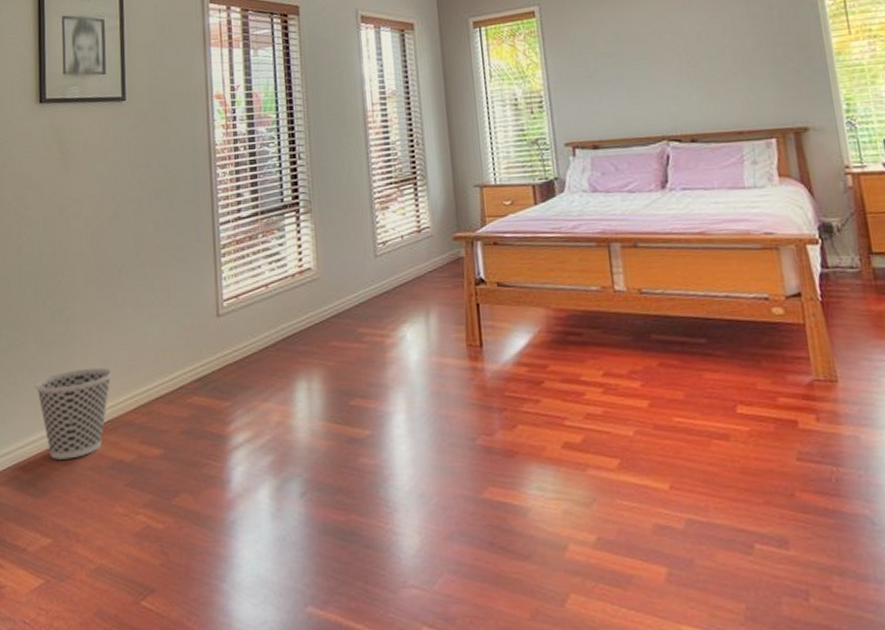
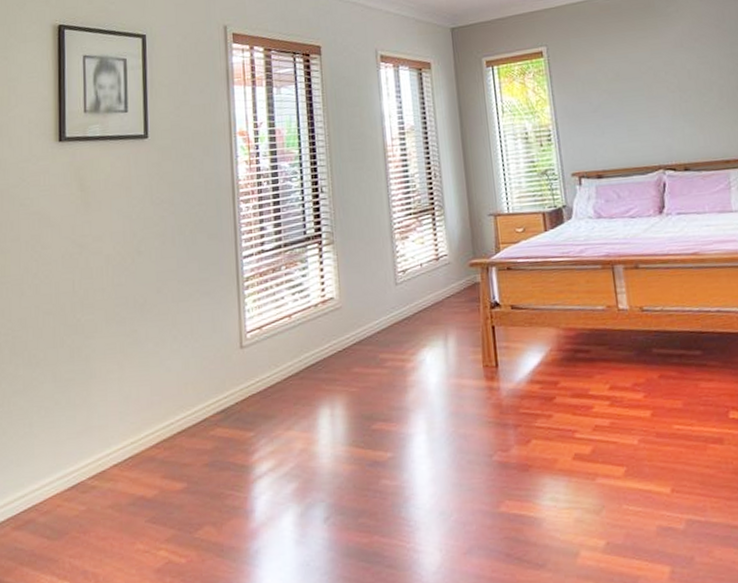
wastebasket: present [35,367,112,460] -> none [52,404,134,500]

